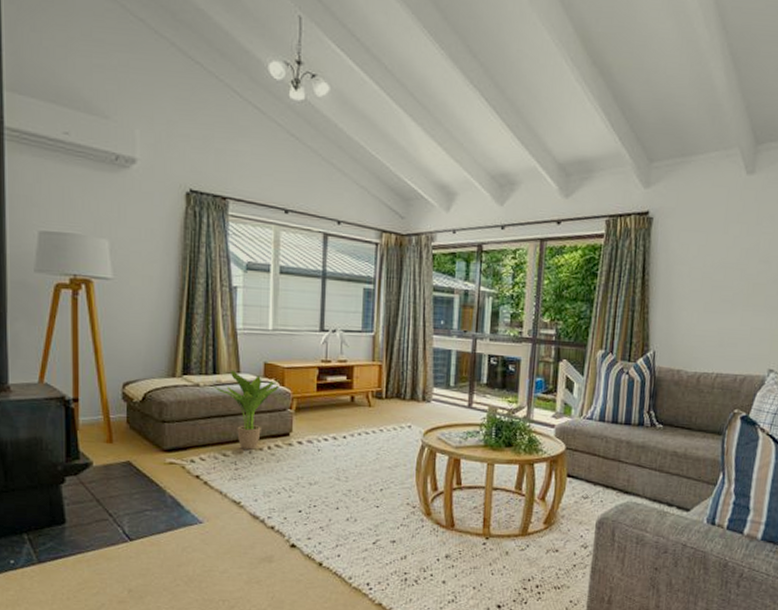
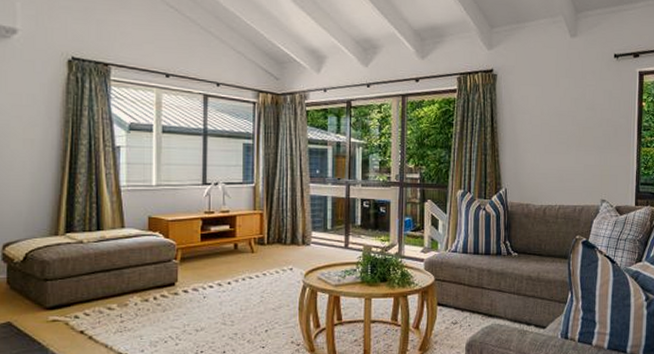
potted plant: present [213,370,280,450] -> none [98,225,164,302]

